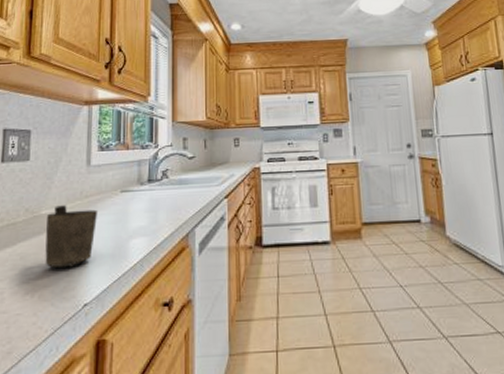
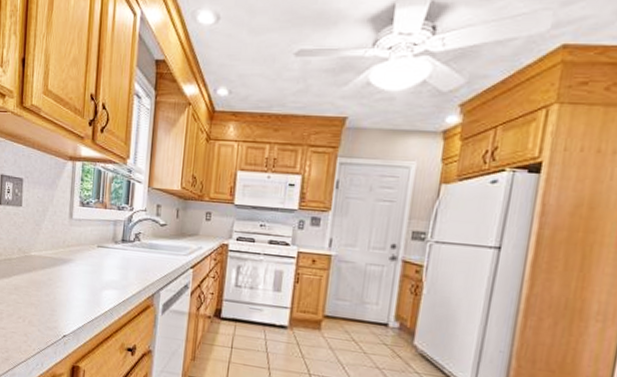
mug: present [45,205,97,269] -> none [33,250,77,304]

